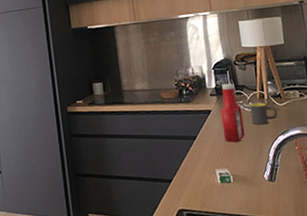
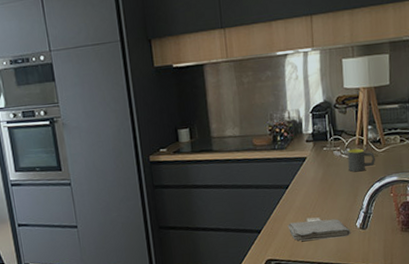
washcloth: none [197,170,260,192] -> present [287,219,351,241]
ketchup bottle: present [220,83,245,143] -> none [316,128,340,191]

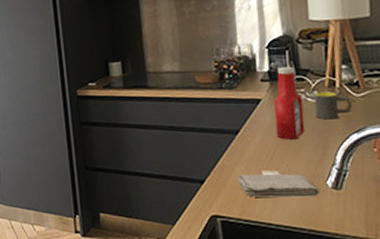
ketchup bottle: none [316,128,340,191] -> present [273,66,305,140]

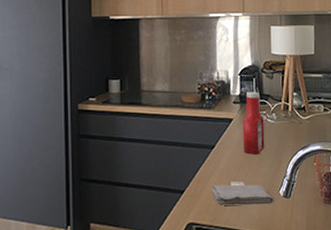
mug: present [314,91,353,120] -> none [273,114,301,138]

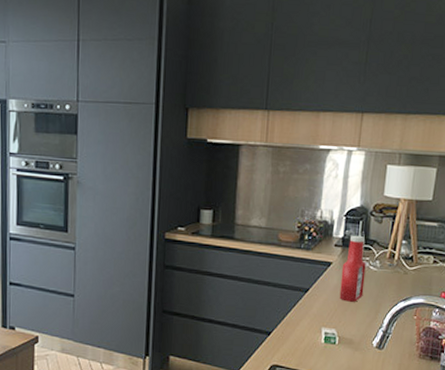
washcloth: present [211,184,274,206] -> none [300,329,366,354]

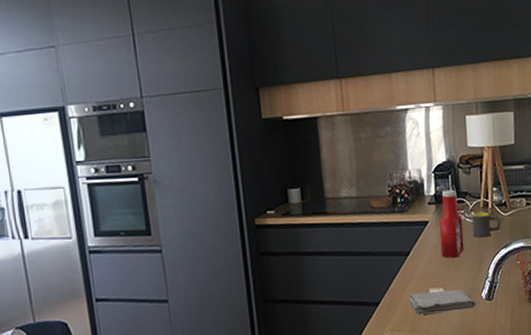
washcloth: none [300,329,366,354] -> present [408,289,476,315]
mug: none [374,262,405,288] -> present [472,212,502,238]

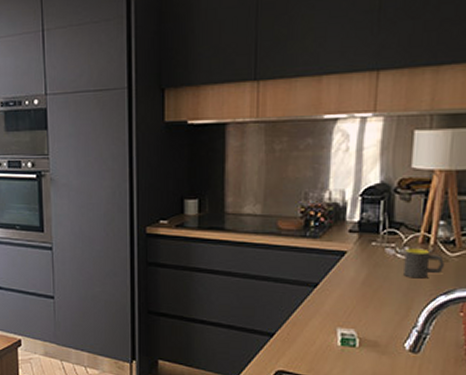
washcloth: present [408,289,476,315] -> none [309,330,396,359]
ketchup bottle: present [439,189,465,258] -> none [358,218,391,297]

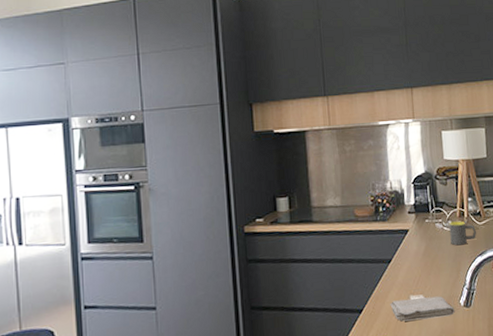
washcloth: none [309,330,396,359] -> present [390,296,455,322]

